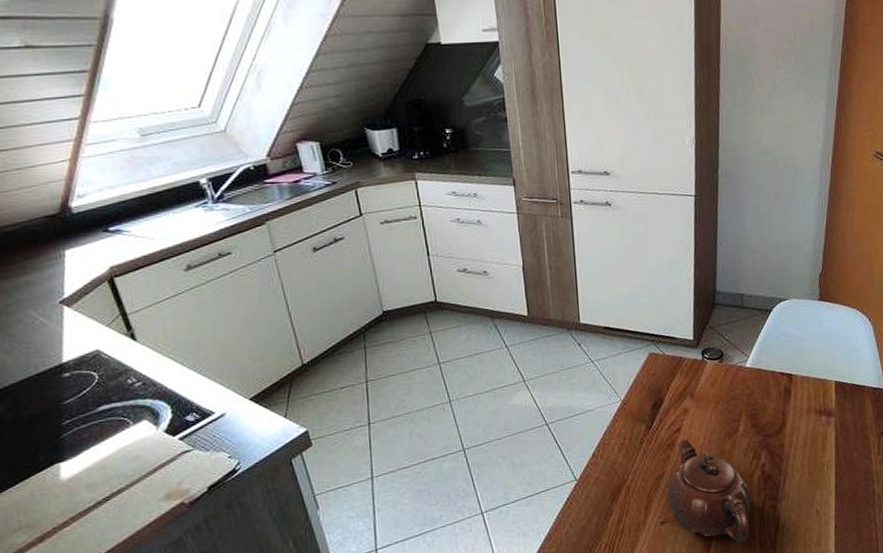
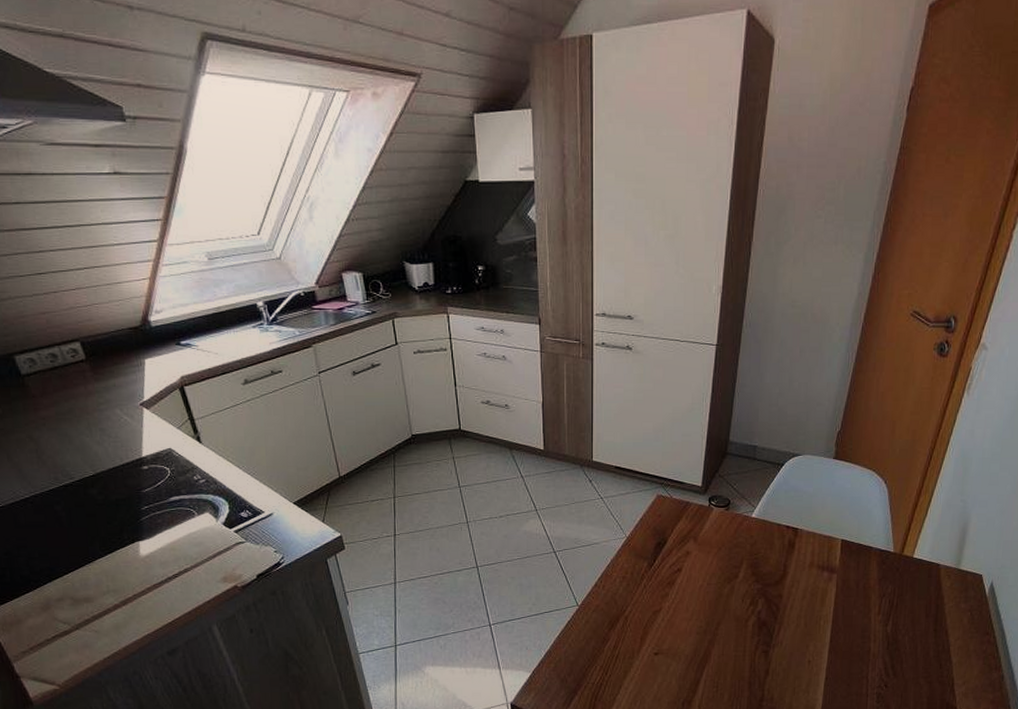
teapot: present [668,439,752,543] -> none [664,579,745,681]

